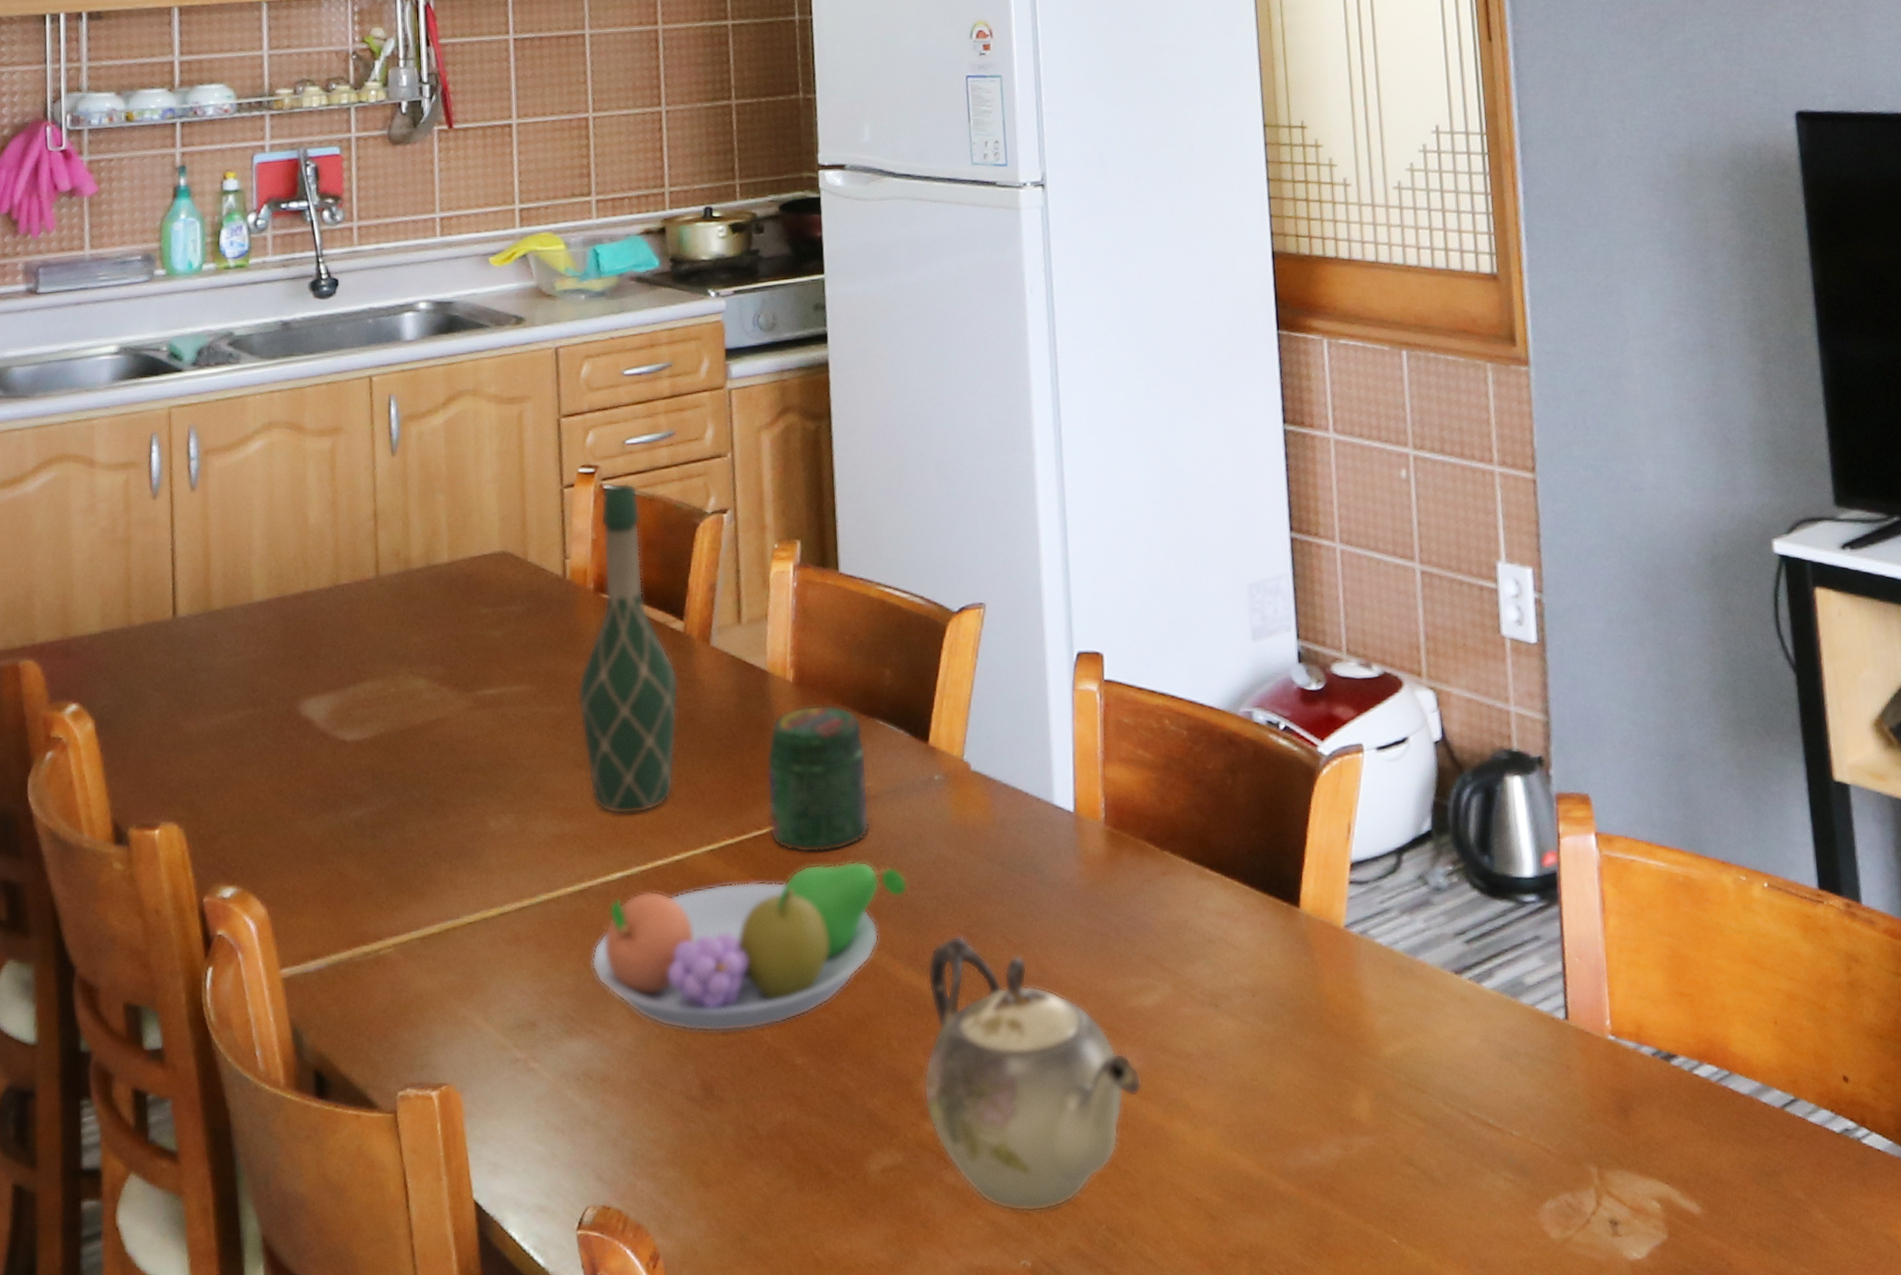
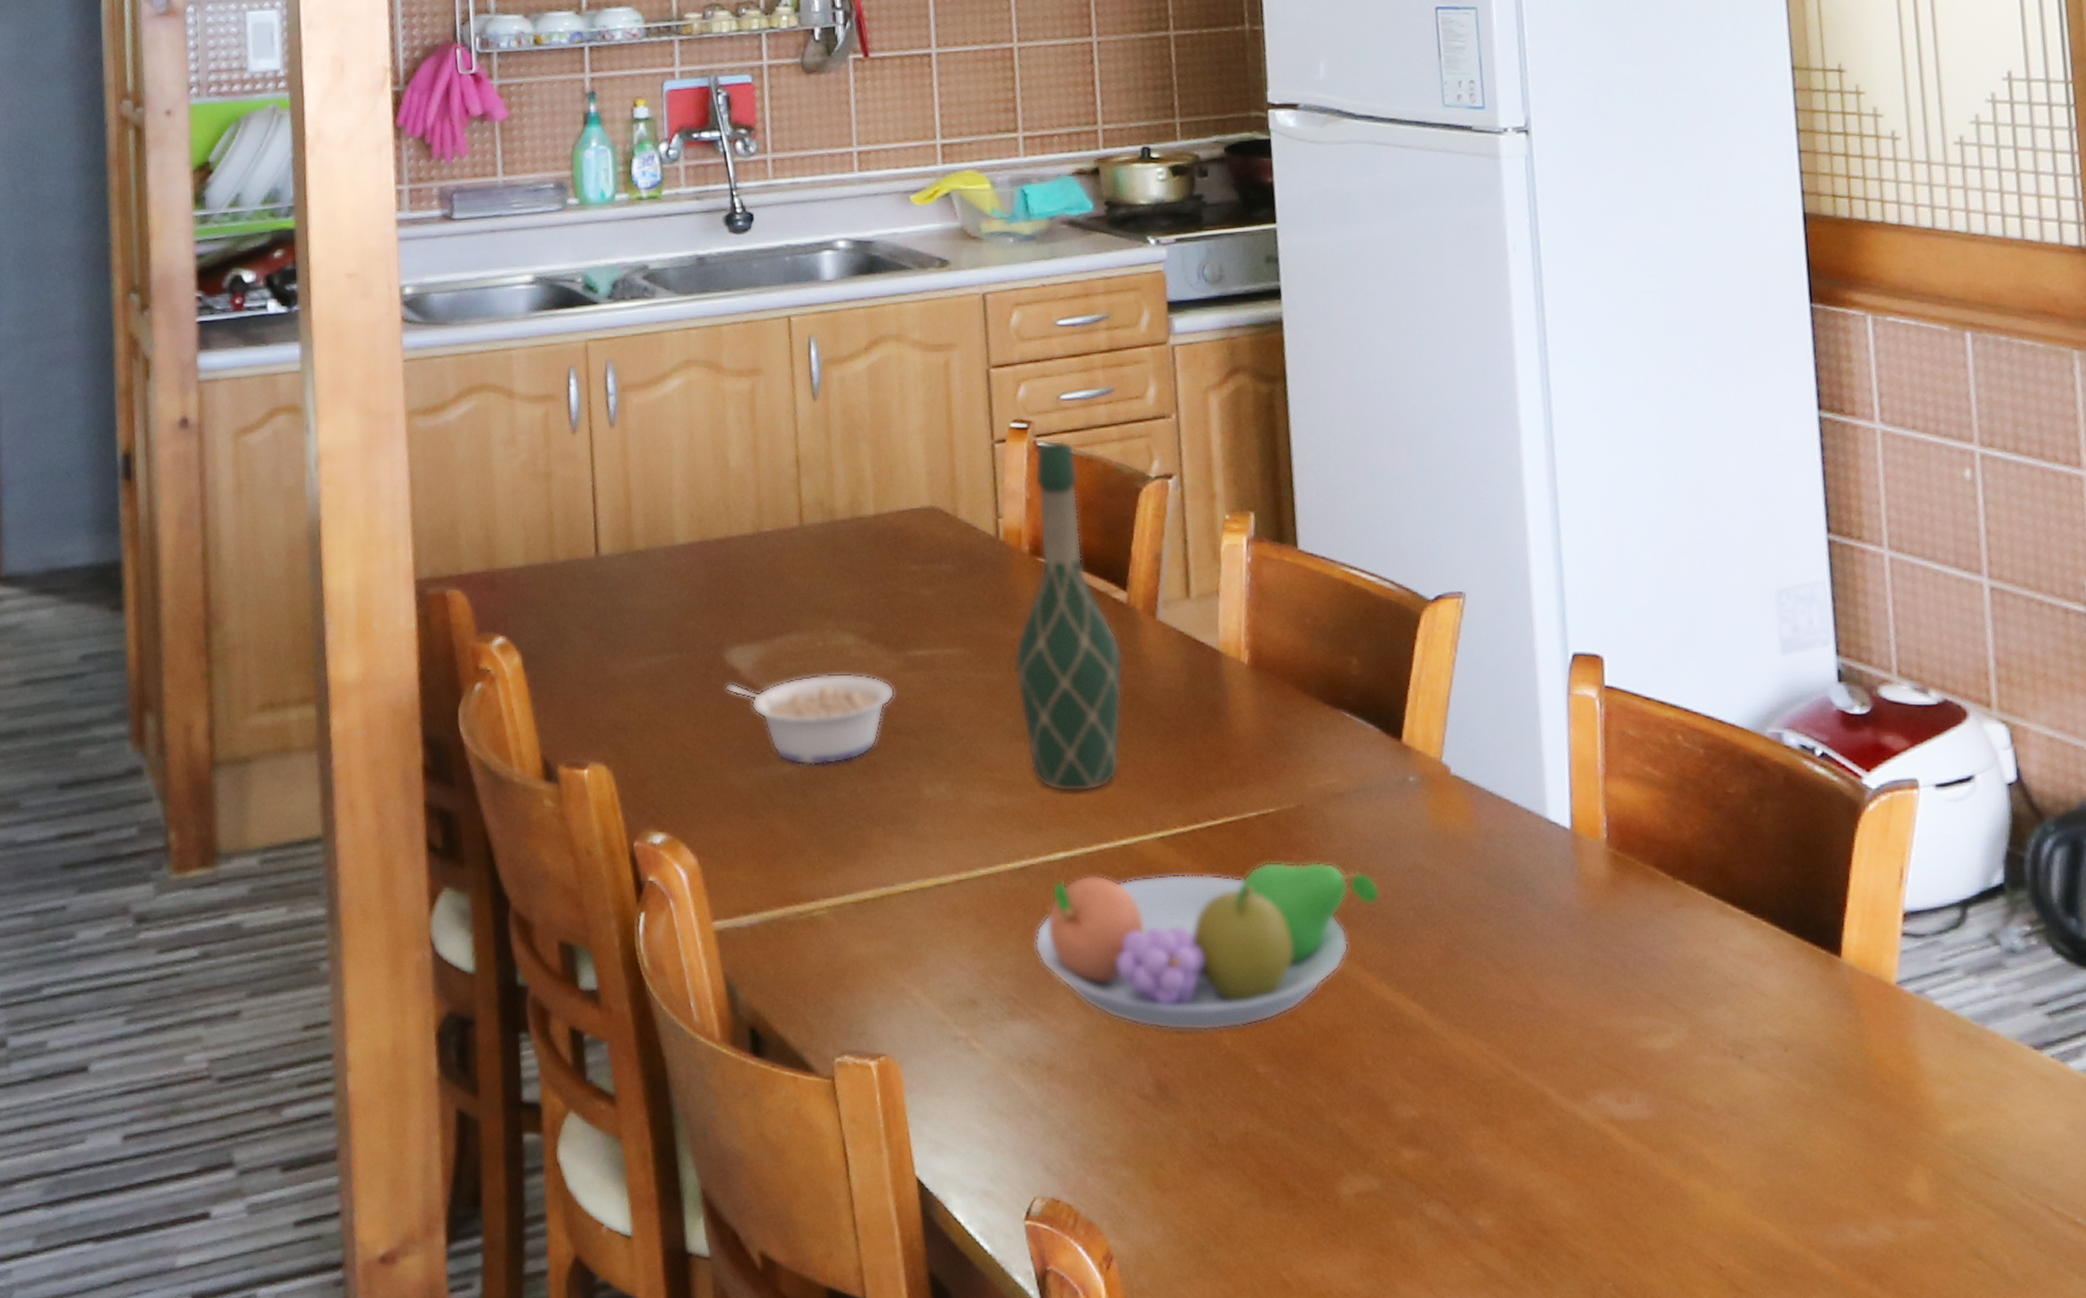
legume: none [299,716,464,809] -> present [725,673,895,766]
jar: present [766,704,870,853] -> none [1220,691,1337,850]
teapot: present [923,936,1142,1212] -> none [1400,953,1654,1259]

